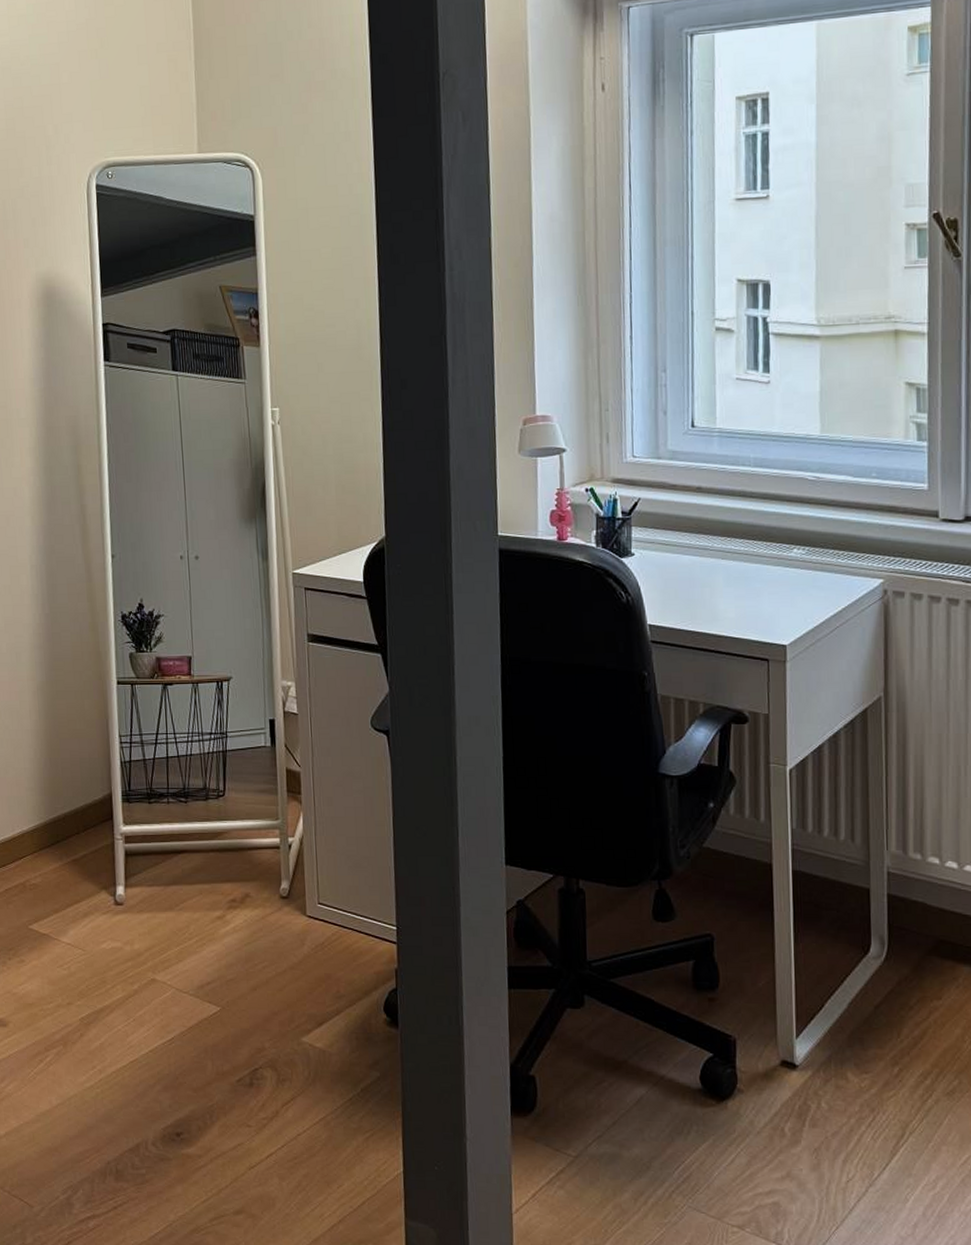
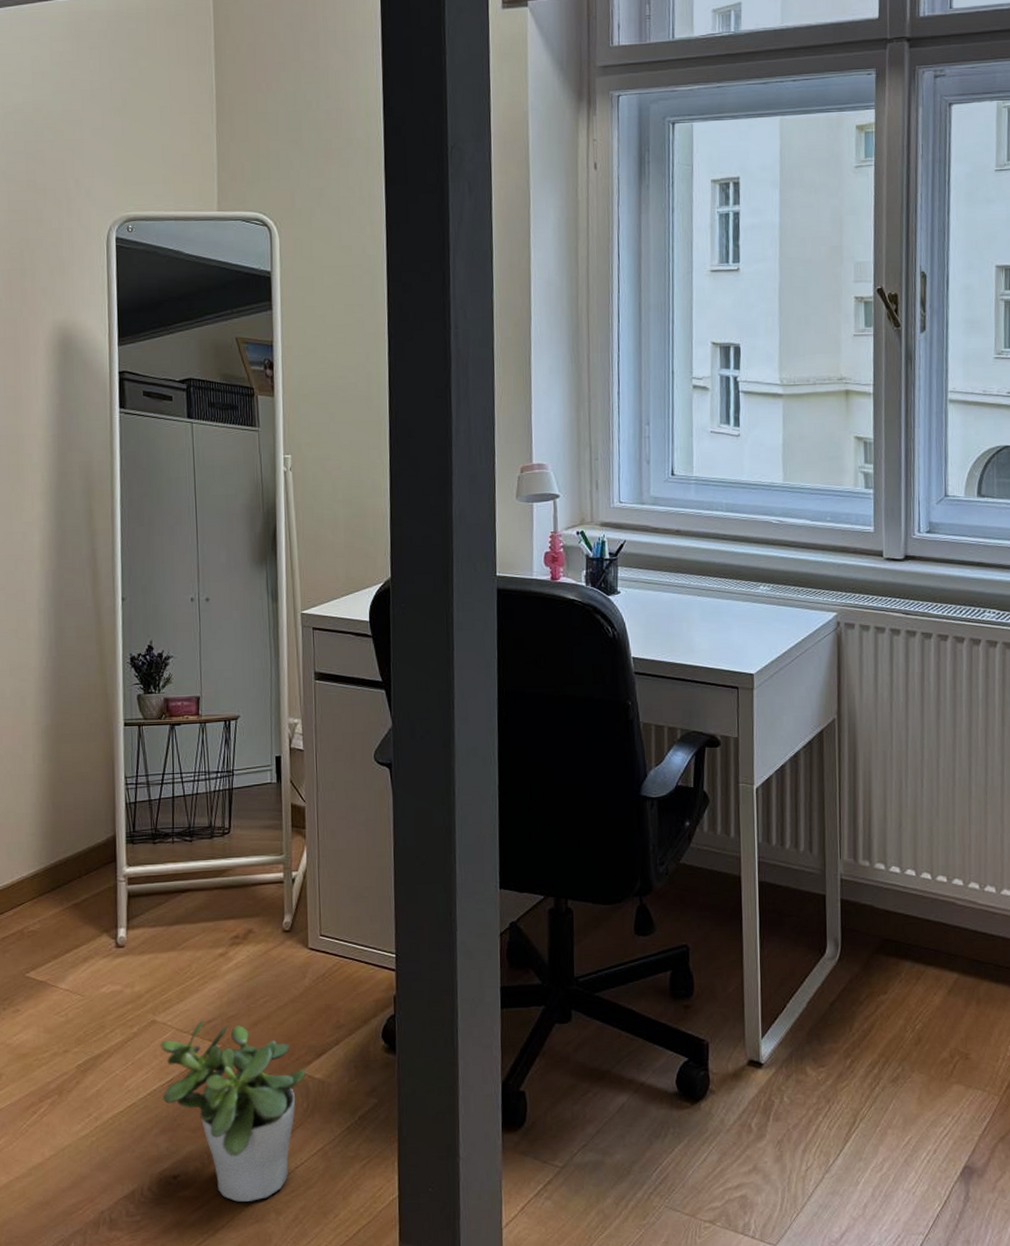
potted plant: none [161,982,306,1166] -> present [160,1020,306,1203]

